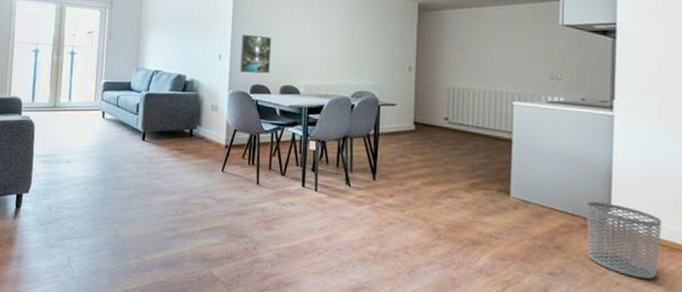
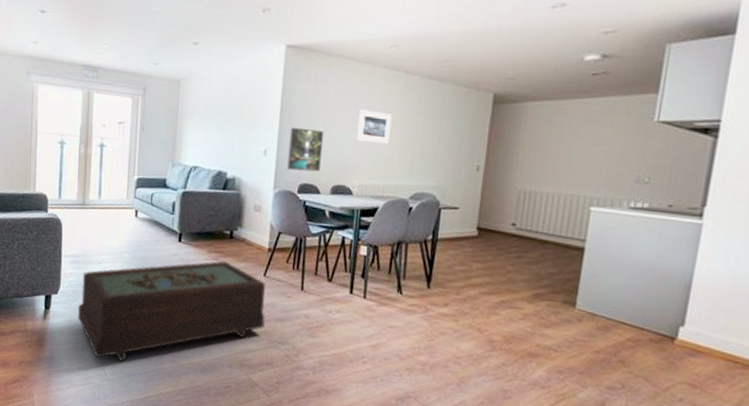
coffee table: none [46,157,224,258] -> present [77,261,265,361]
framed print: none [300,18,331,48] -> present [356,109,392,144]
waste bin: present [586,201,662,279] -> none [652,315,739,396]

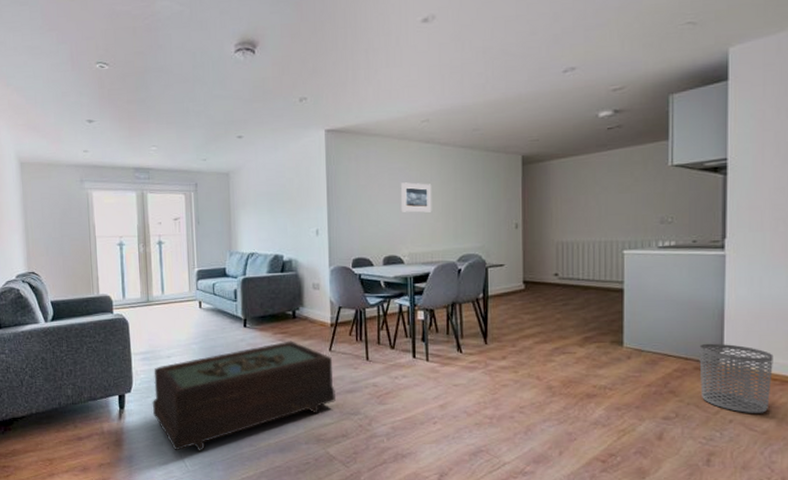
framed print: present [287,127,324,172] -> none [338,205,372,246]
waste bin: none [652,315,739,396] -> present [699,343,774,413]

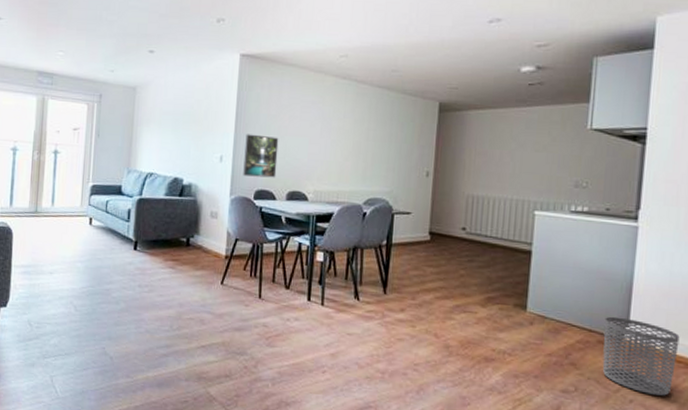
coffee table: present [152,340,335,451] -> none [27,269,223,378]
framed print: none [338,205,372,246] -> present [243,134,279,178]
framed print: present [400,182,432,213] -> none [310,117,344,151]

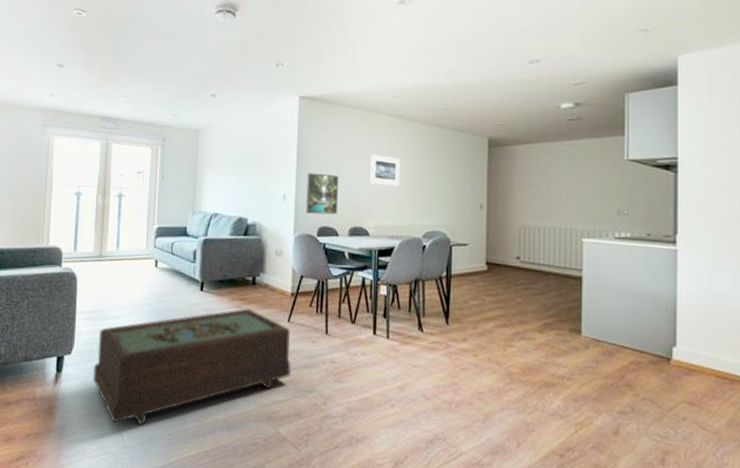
coffee table: none [27,269,223,378] -> present [92,308,291,425]
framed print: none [310,117,344,151] -> present [369,154,401,186]
waste bin: present [602,316,680,396] -> none [654,337,723,412]

